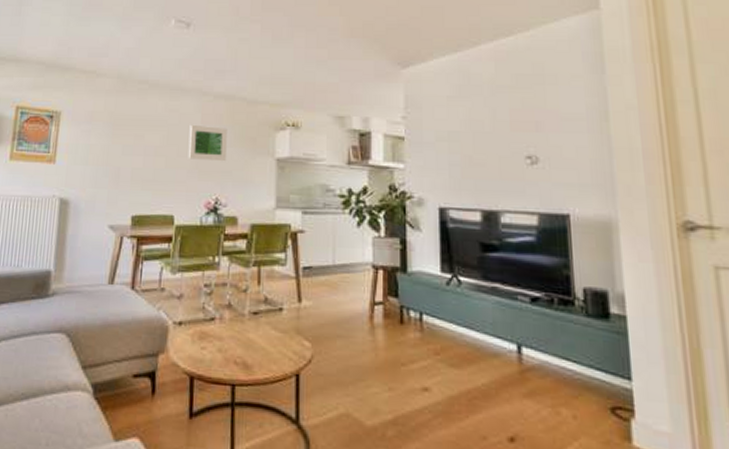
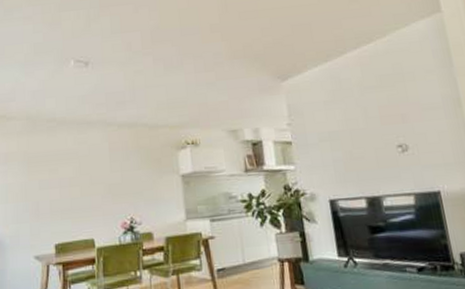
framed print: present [188,124,227,162] -> none [99,153,136,186]

